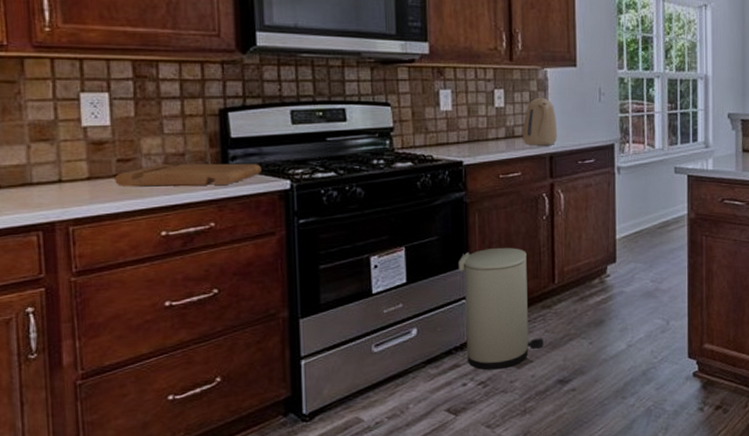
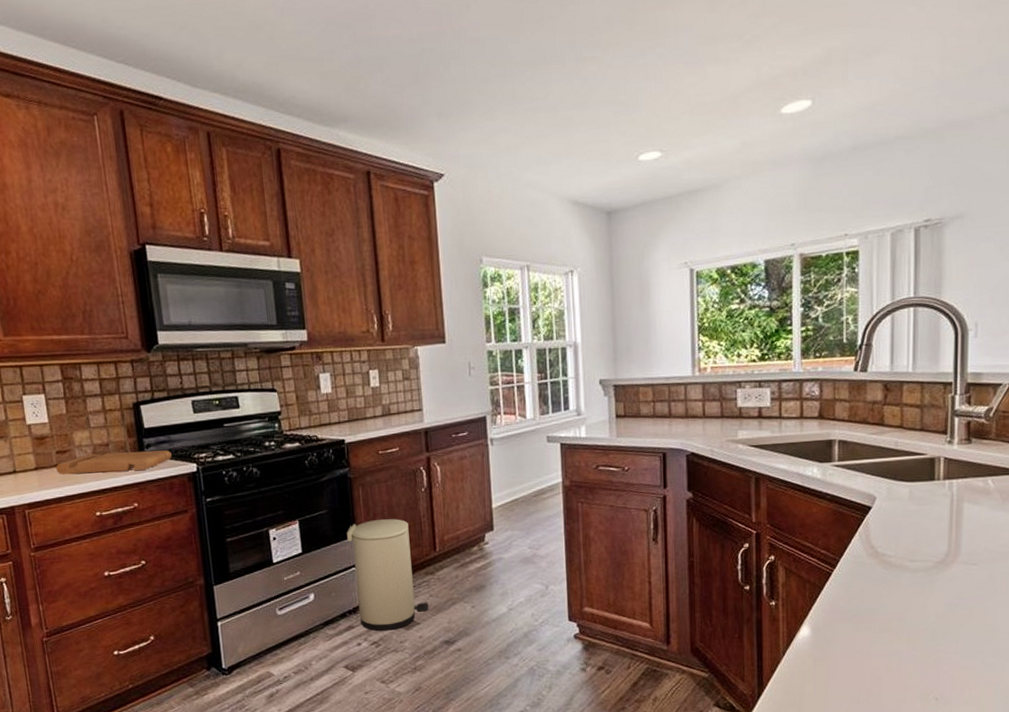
kettle: present [523,97,557,146] -> none [397,374,431,422]

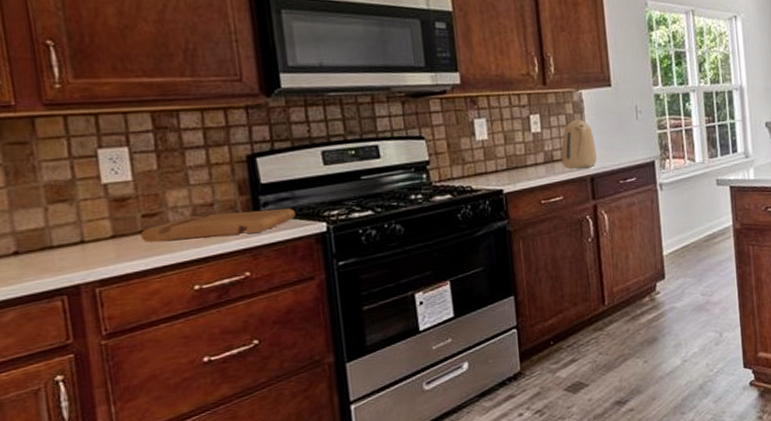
pedal bin: present [346,519,429,631] -> none [505,272,598,398]
kettle: none [397,374,431,422] -> present [561,119,597,169]

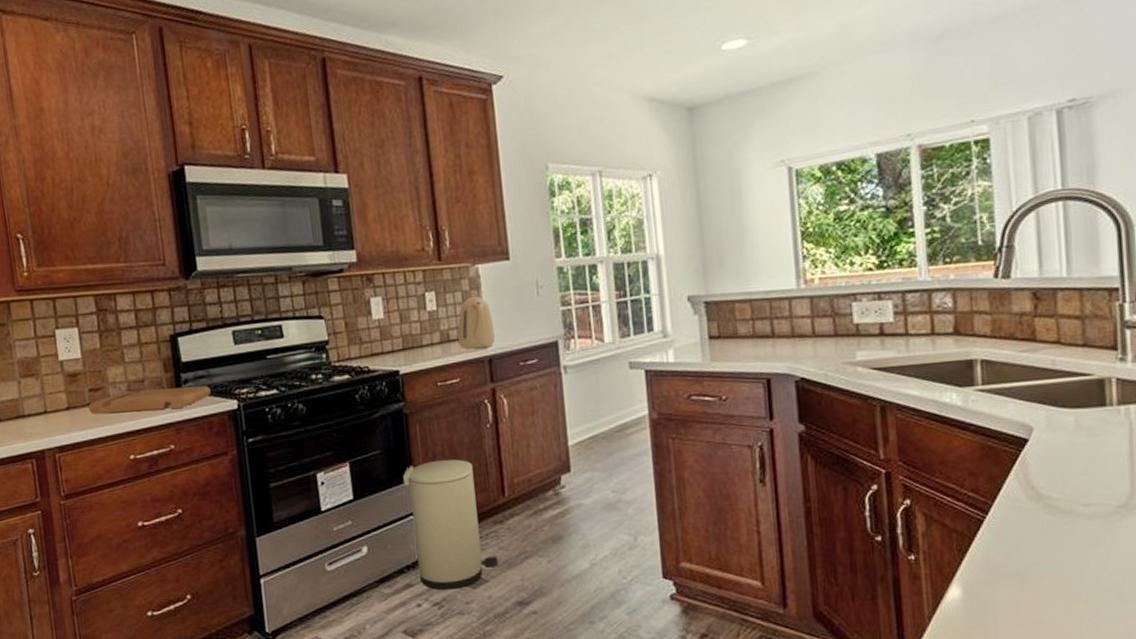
pedal bin: none [505,272,598,398] -> present [402,459,499,590]

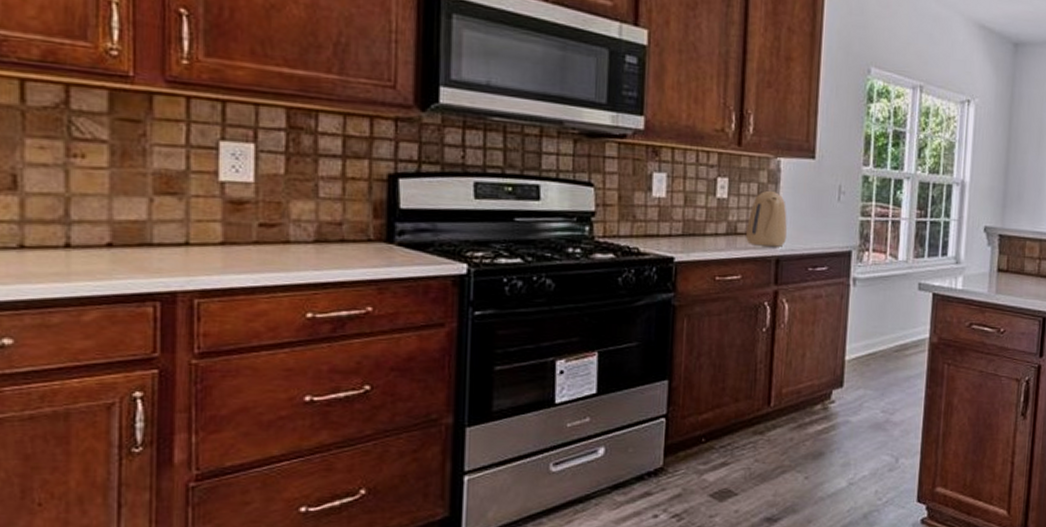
cutting board: present [88,386,211,414] -> none [255,232,434,265]
pedal bin: present [402,459,499,590] -> none [658,361,752,501]

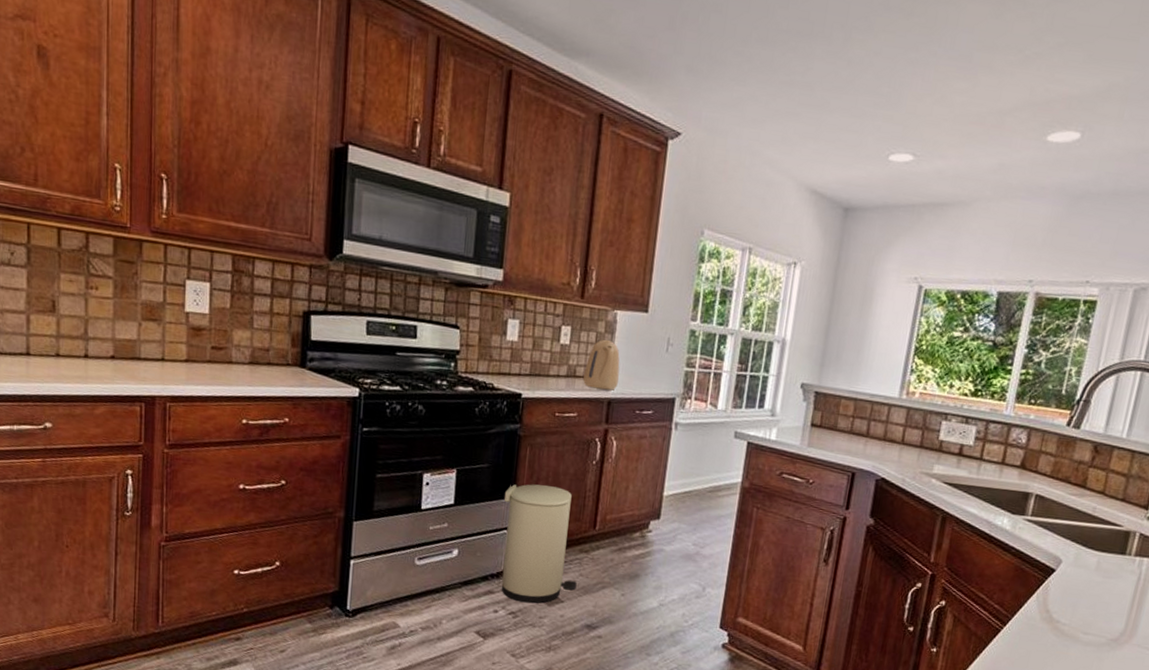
pedal bin: none [658,361,752,501] -> present [501,484,577,604]

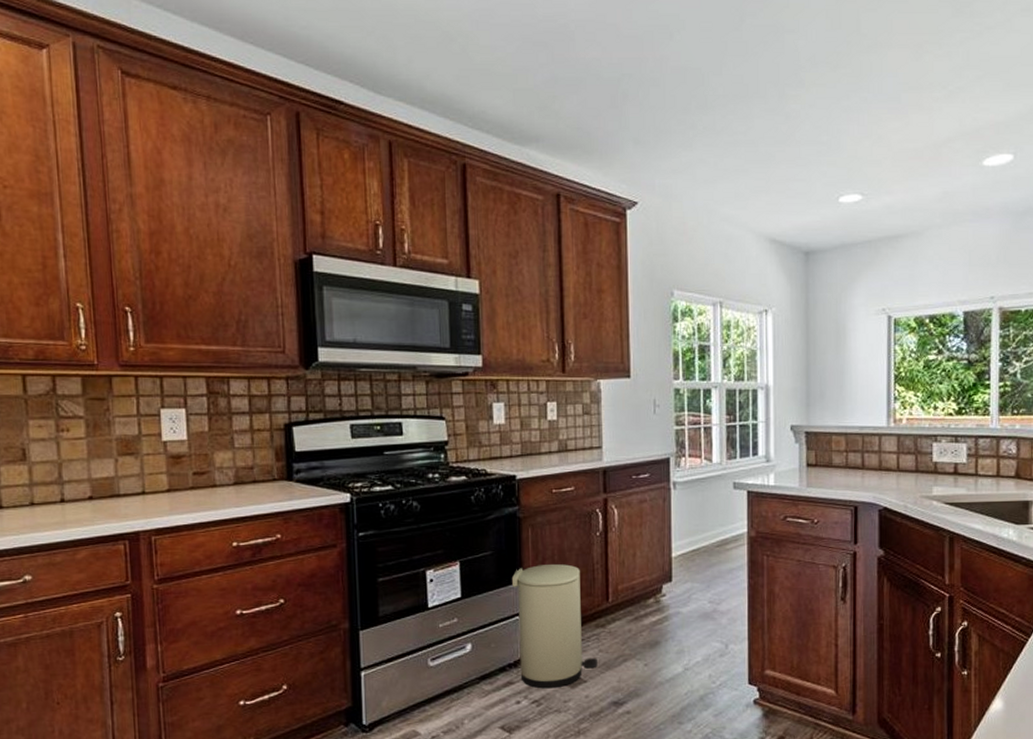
kettle: present [583,339,620,390] -> none [575,409,610,460]

